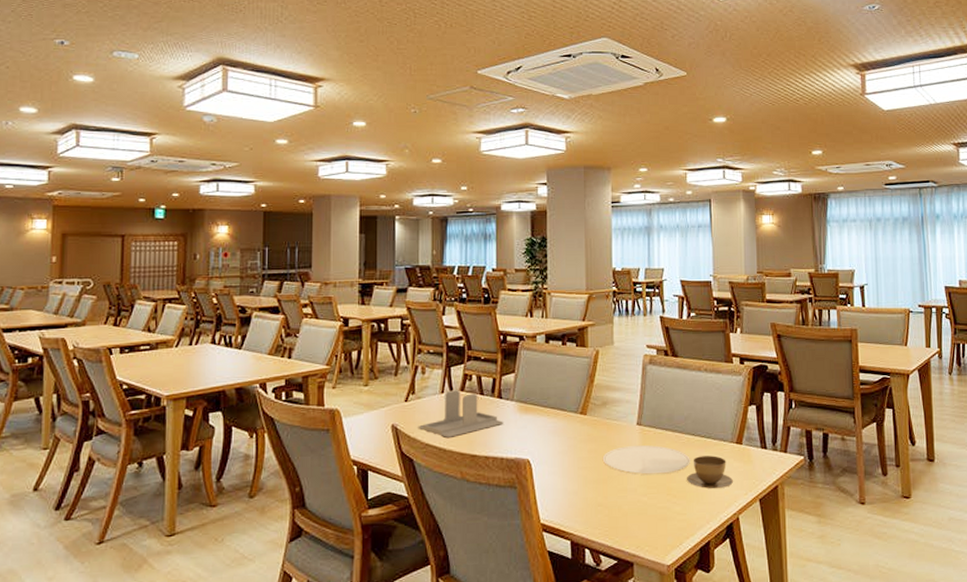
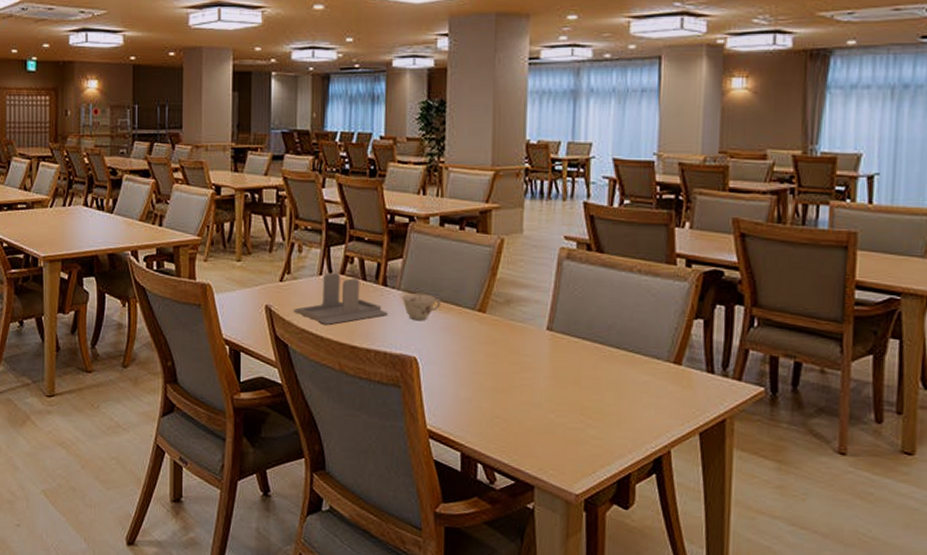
teacup: none [514,403,548,427] -> present [401,293,441,321]
plate: present [602,445,690,476] -> none [502,353,612,391]
teacup: present [686,455,733,489] -> none [605,374,666,415]

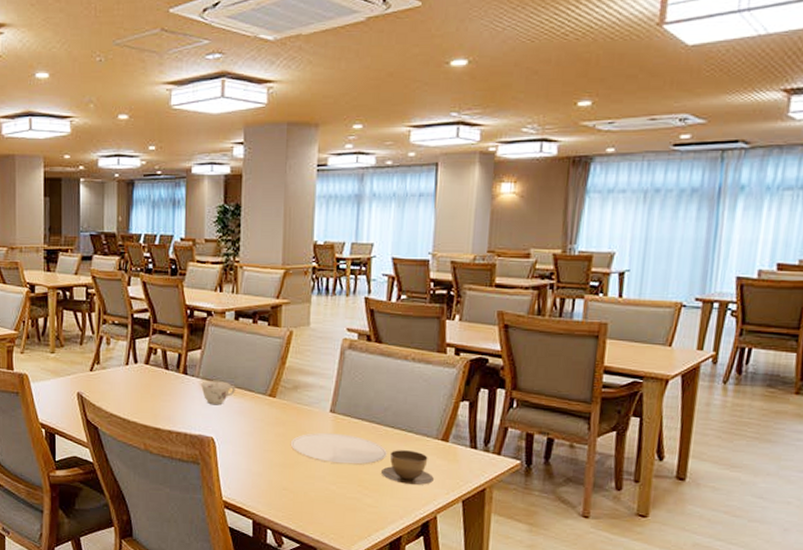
napkin holder: present [292,272,388,325] -> none [101,363,188,409]
plate: none [502,353,612,391] -> present [290,433,387,466]
teacup: none [605,374,666,415] -> present [380,450,434,486]

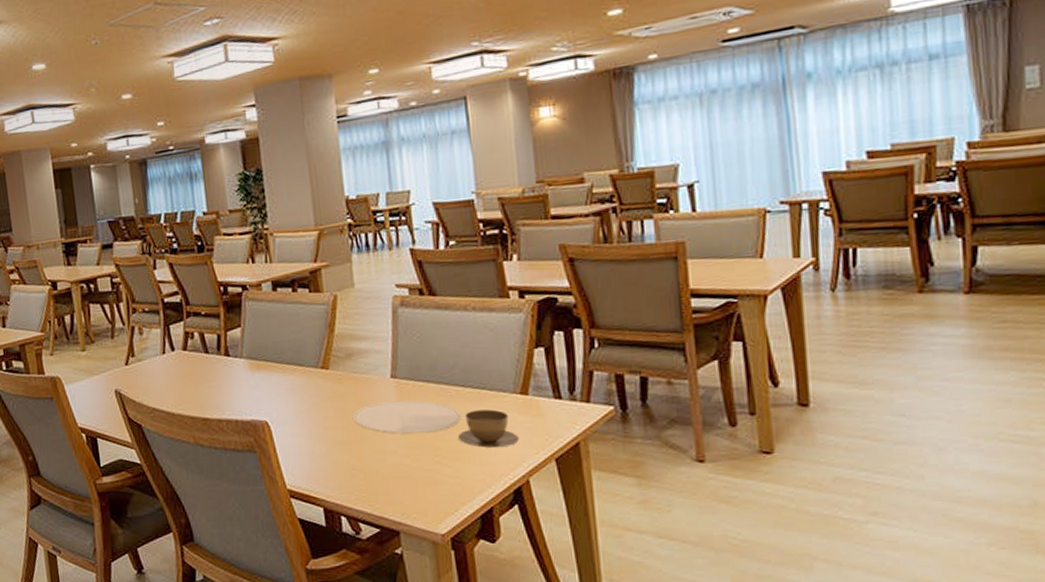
teacup: present [200,381,235,405] -> none [244,358,284,386]

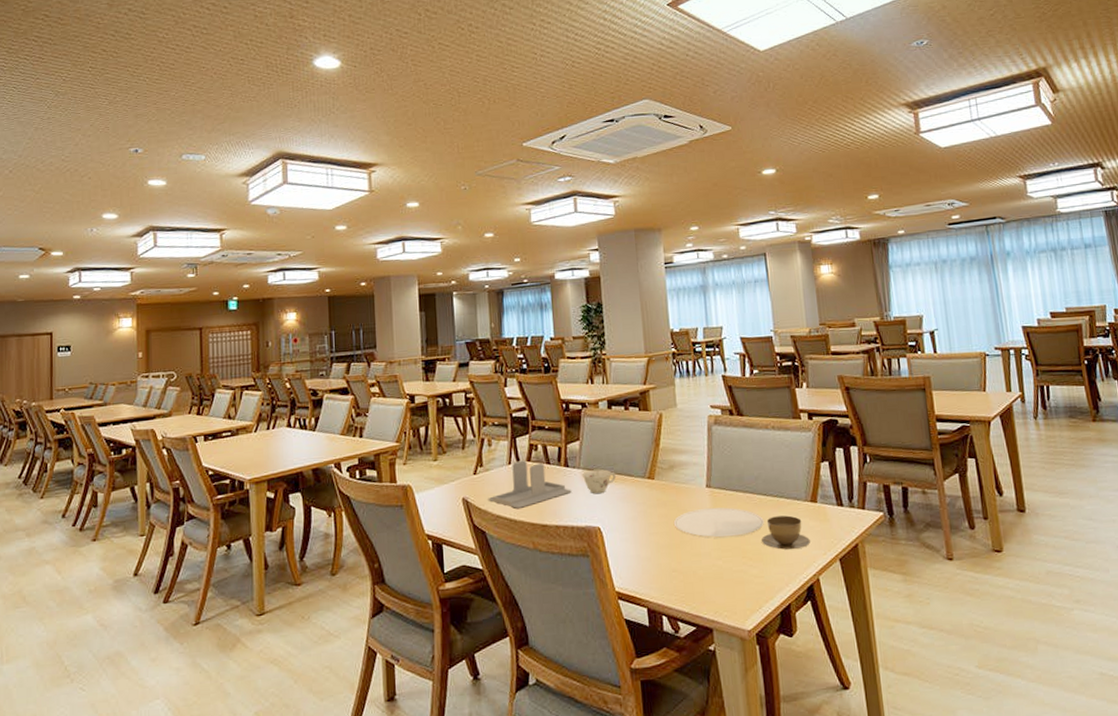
napkin holder: none [141,349,234,401] -> present [487,460,572,509]
teacup: none [244,358,284,386] -> present [581,469,616,494]

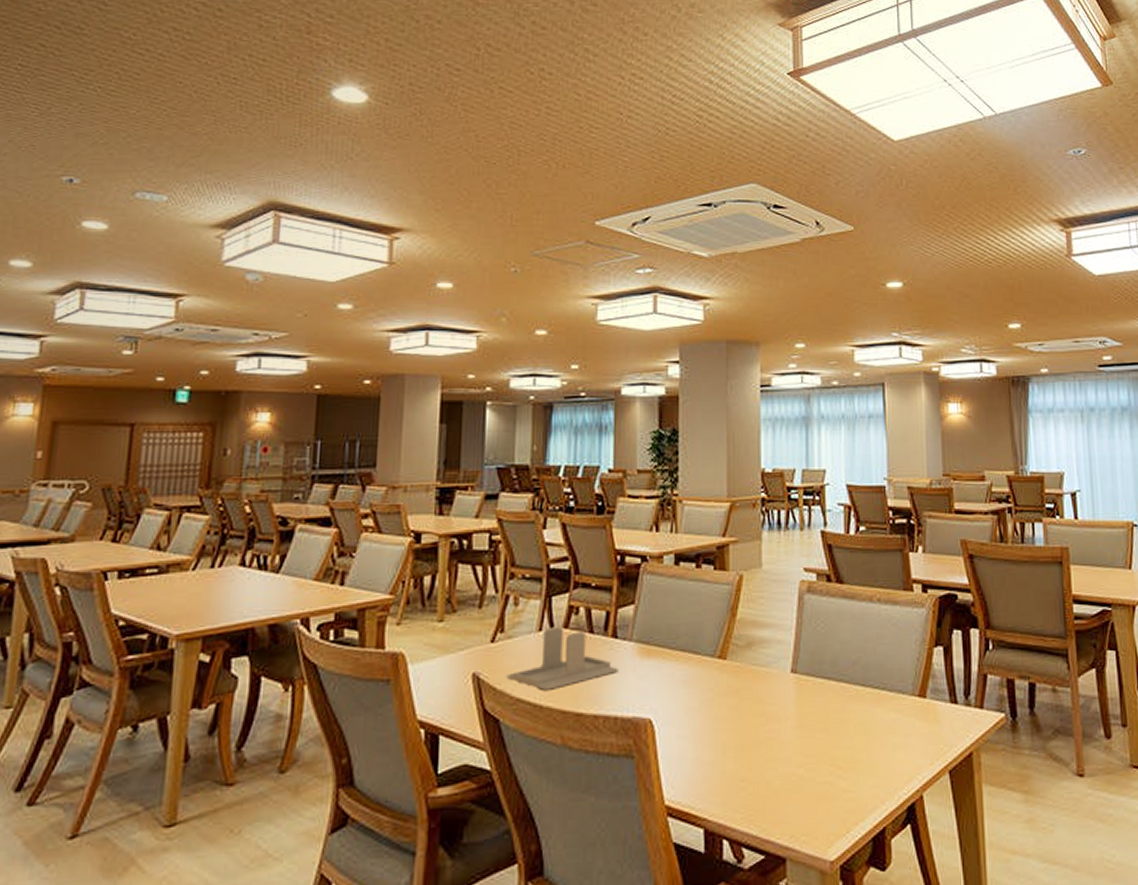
teacup: present [581,469,616,494] -> none [633,643,677,676]
plate: present [673,507,764,539] -> none [746,699,860,740]
teacup: present [761,515,810,550] -> none [854,713,915,758]

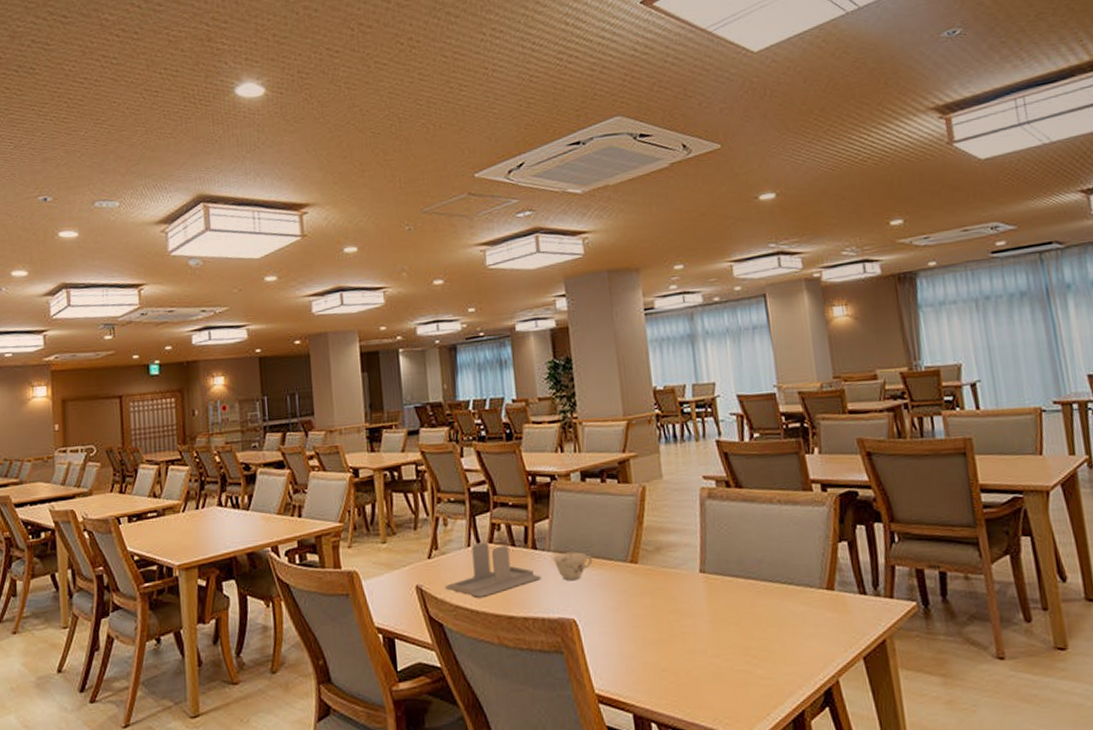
teacup: none [633,643,677,676] -> present [552,552,592,581]

